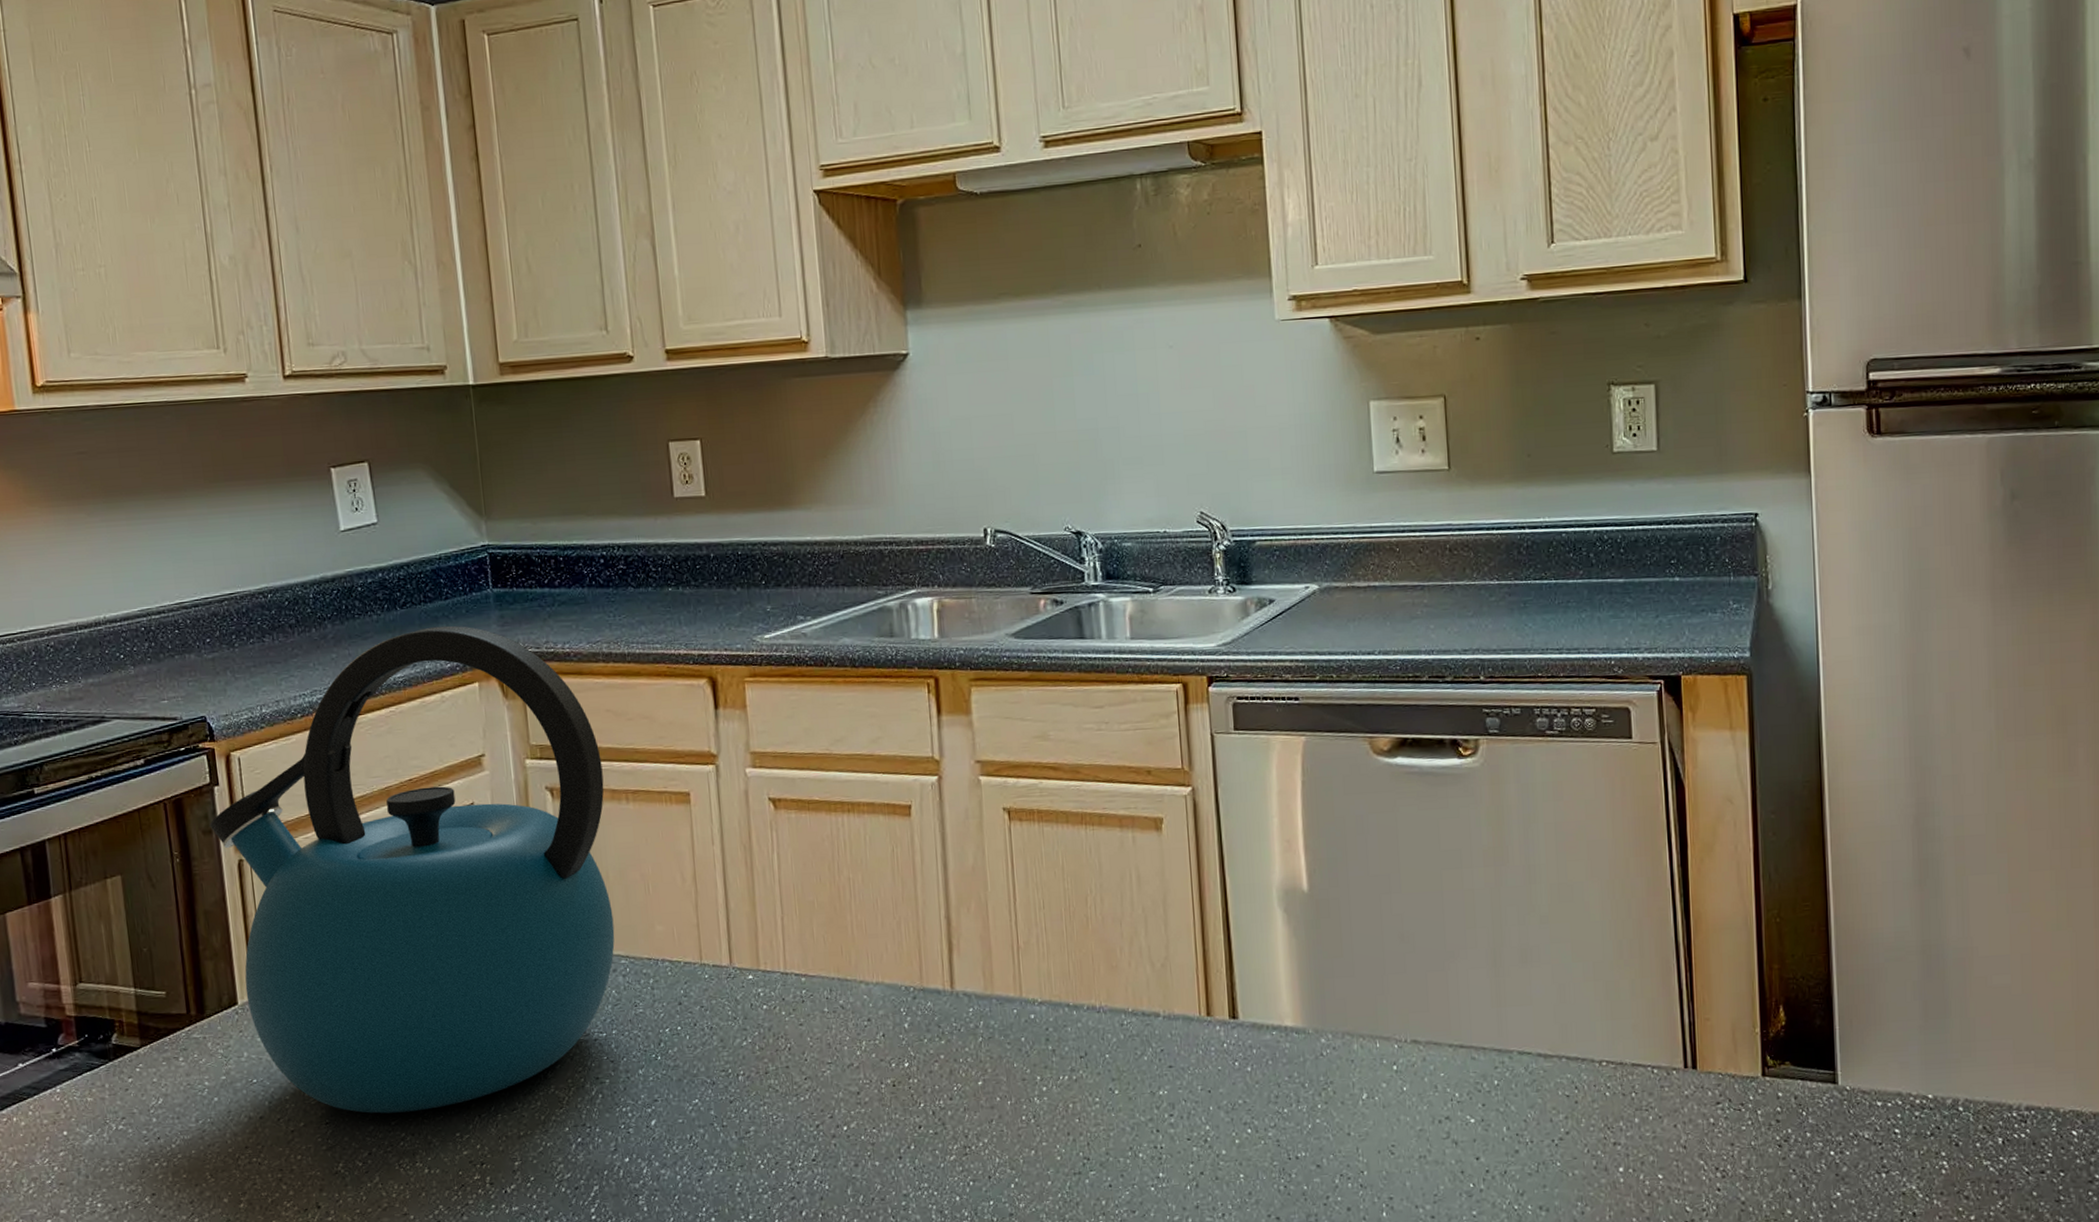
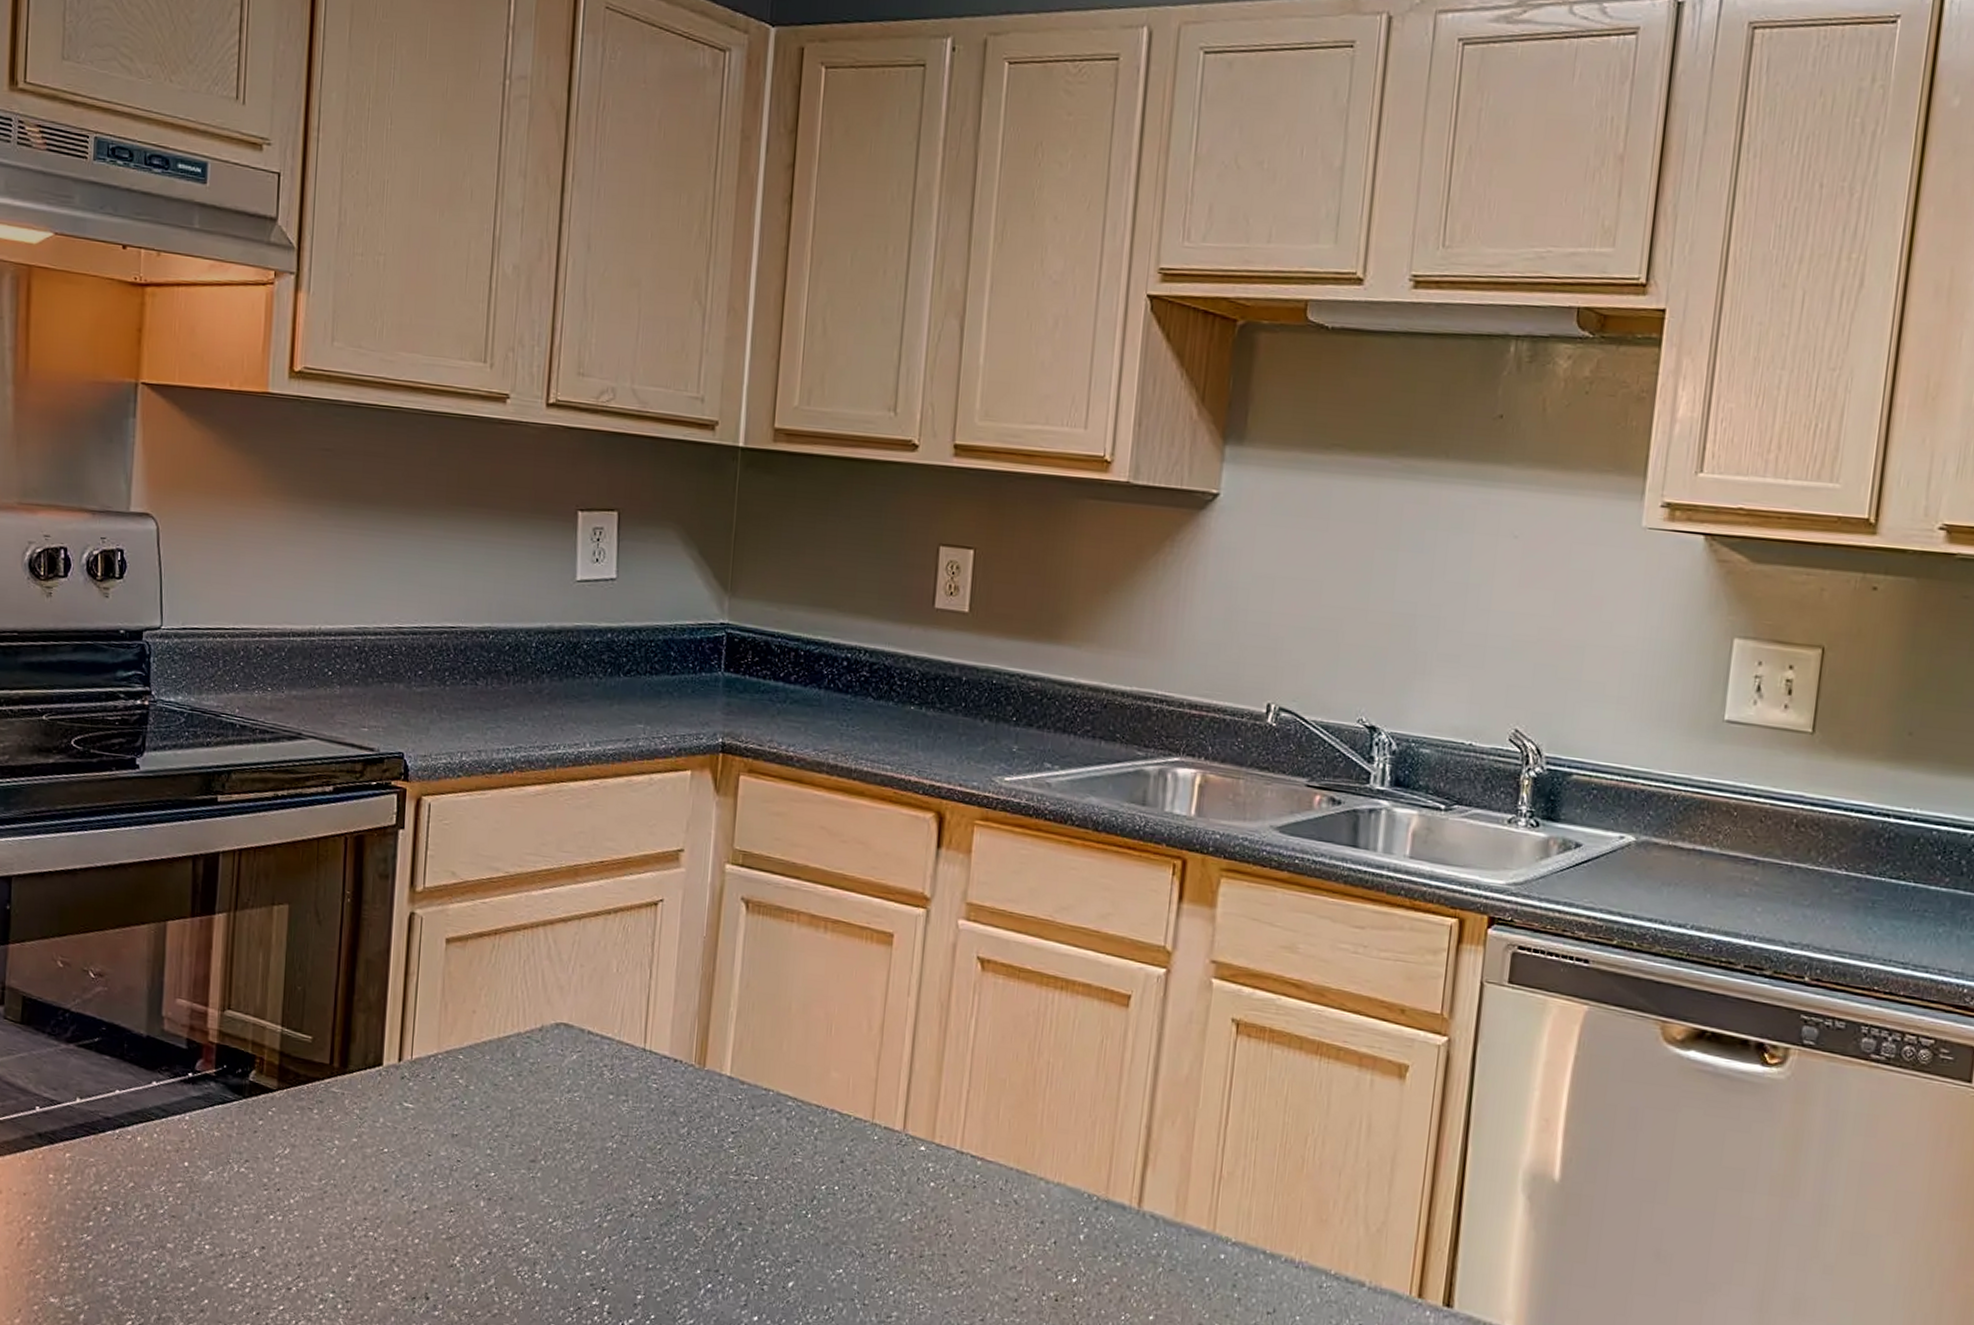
kettle: present [209,625,615,1114] -> none [387,701,806,1220]

